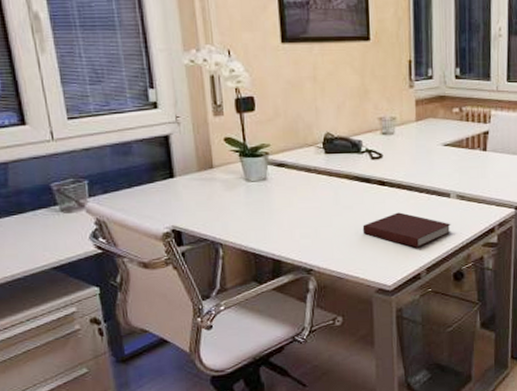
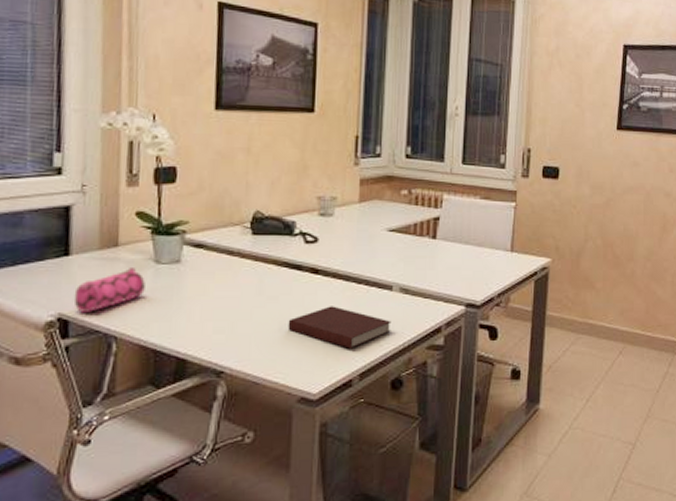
pencil case: none [182,185,240,224] -> present [73,266,145,312]

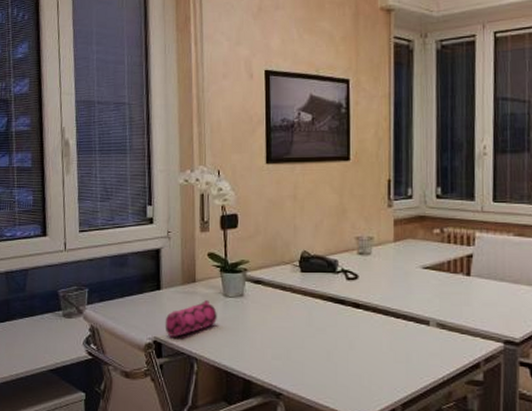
notebook: present [288,306,392,349] -> none [335,338,430,379]

